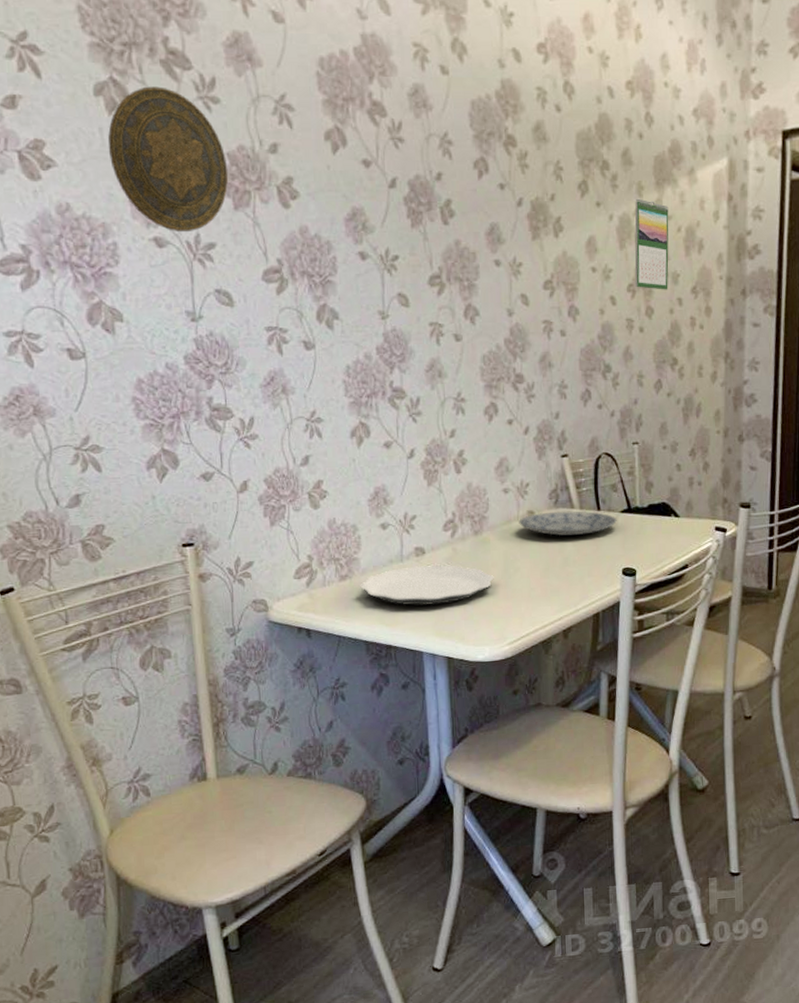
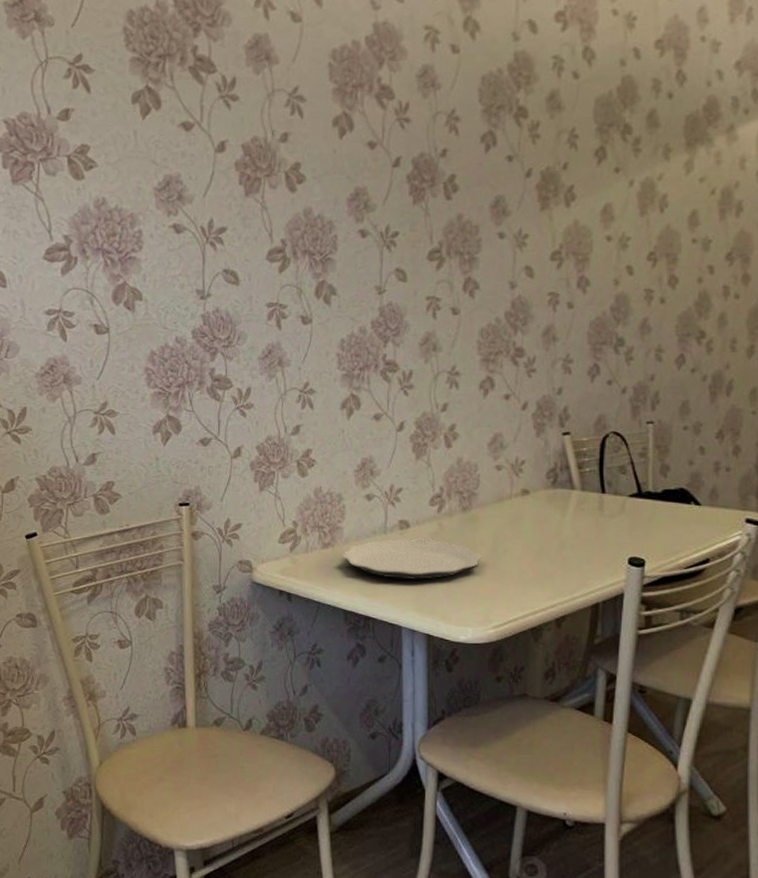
decorative plate: present [107,86,229,233] -> none [140,90,242,219]
plate: present [519,510,617,537] -> none [511,492,624,519]
calendar: present [634,198,669,290] -> none [657,161,701,258]

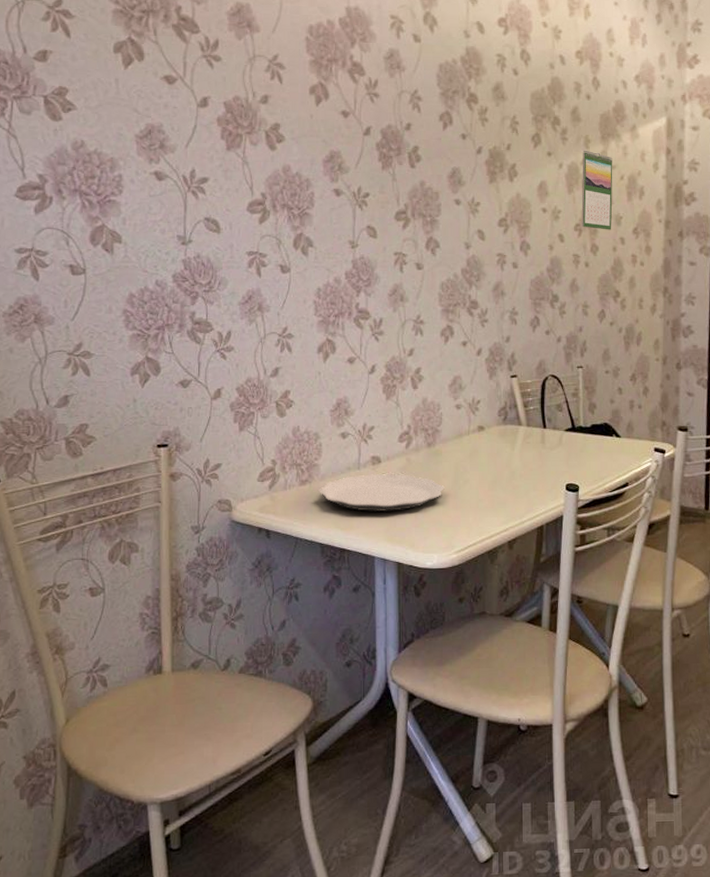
calendar: none [657,161,701,258] -> present [581,150,613,230]

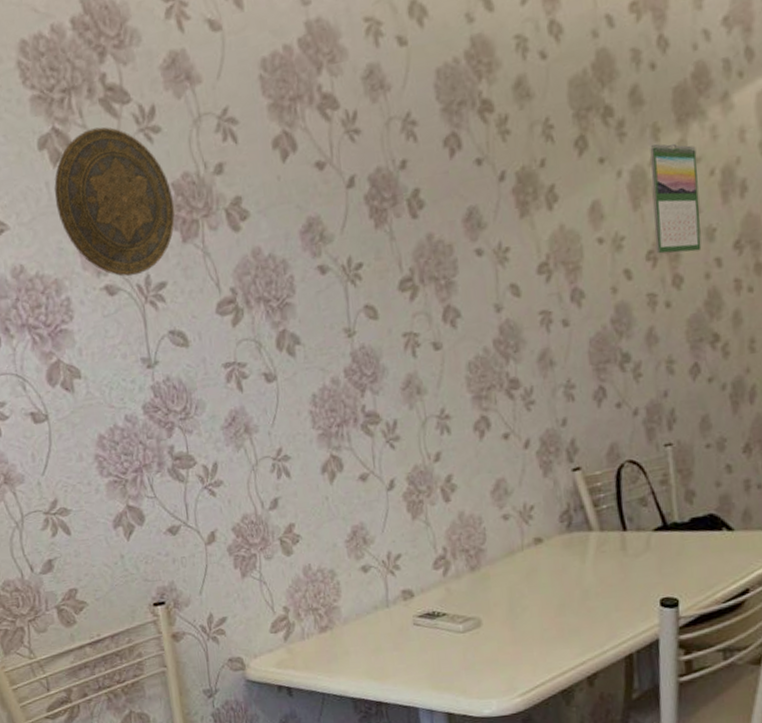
decorative plate: none [121,46,224,168] -> present [54,127,175,277]
plate: present [319,473,445,513] -> none [342,607,498,656]

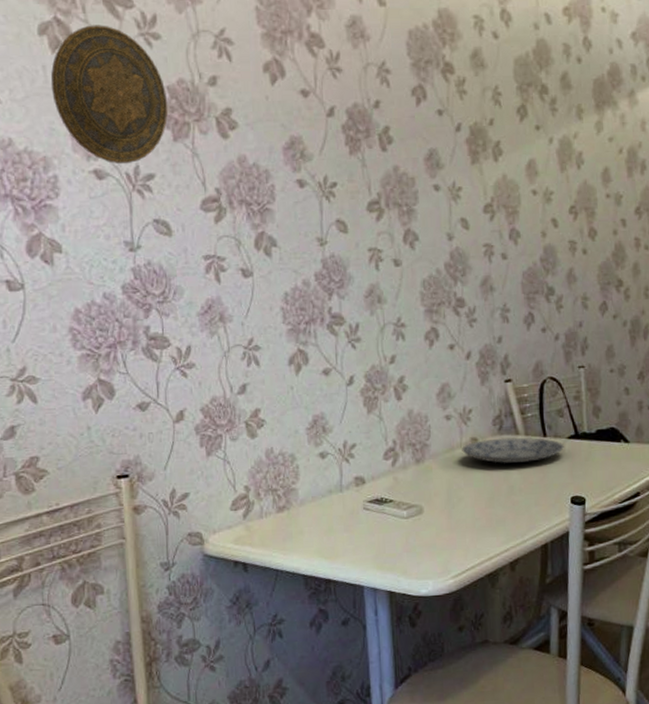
plate: none [524,532,649,566] -> present [462,437,564,464]
calendar: present [650,143,702,254] -> none [575,121,611,212]

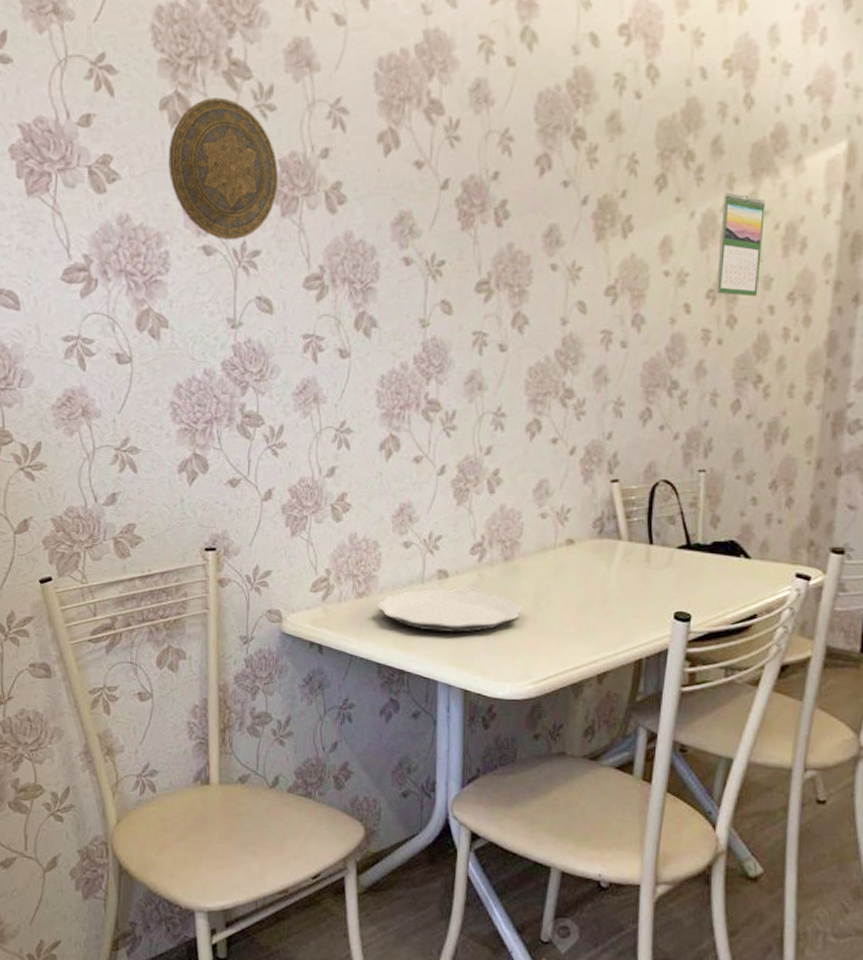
plate: none [298,495,437,538] -> present [377,588,523,633]
plate: present [462,437,564,464] -> none [555,542,672,571]
calendar: none [575,121,611,212] -> present [716,192,766,297]

